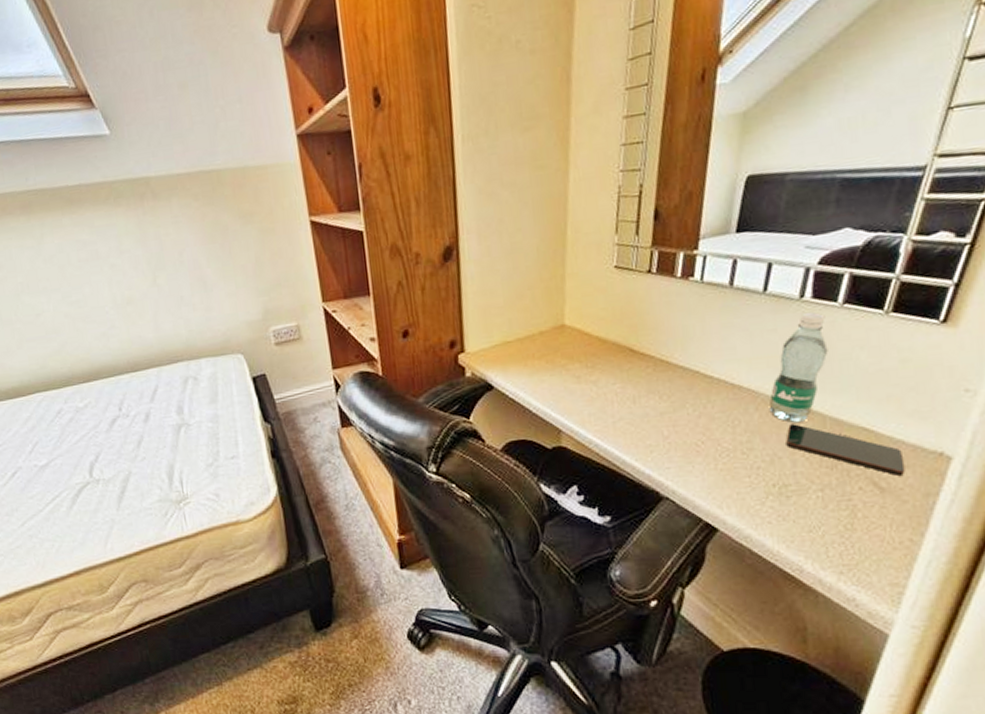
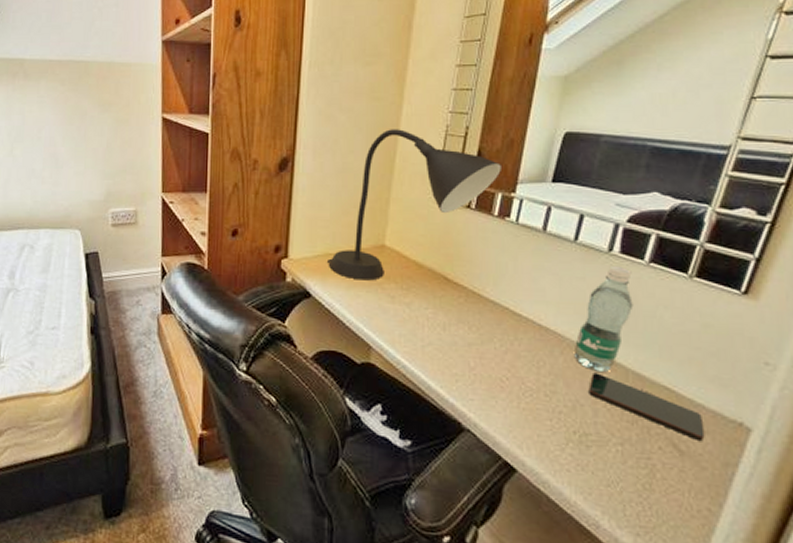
desk lamp: none [506,197,681,365] -> present [328,129,501,281]

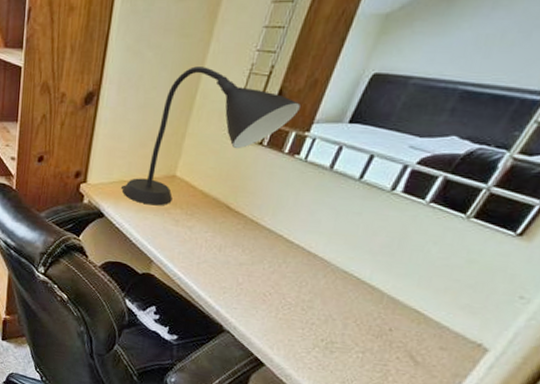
bottle: present [573,265,634,373] -> none [335,203,410,295]
phone: present [588,373,705,442] -> none [342,294,445,356]

